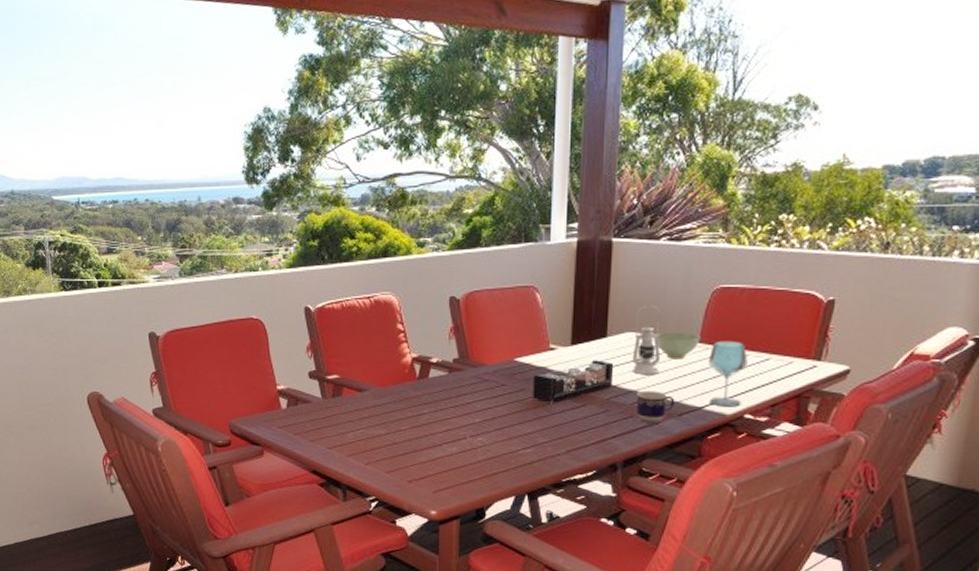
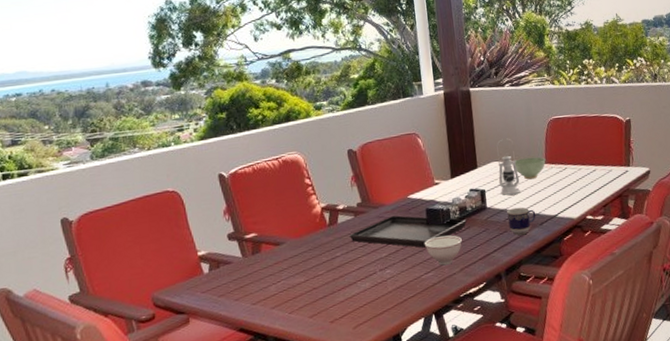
serving tray: none [441,379,583,420] -> present [350,215,467,248]
bowl: none [526,410,574,444] -> present [424,235,462,266]
wine glass: present [708,340,748,407] -> none [554,159,582,212]

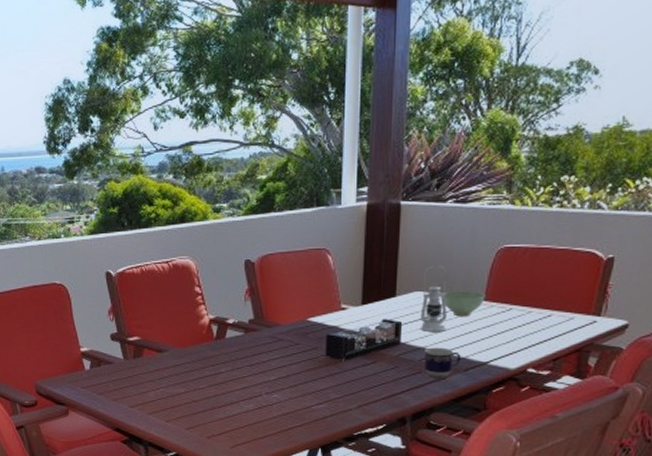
serving tray: present [350,215,467,248] -> none [237,338,374,377]
bowl: present [424,235,462,266] -> none [319,367,364,399]

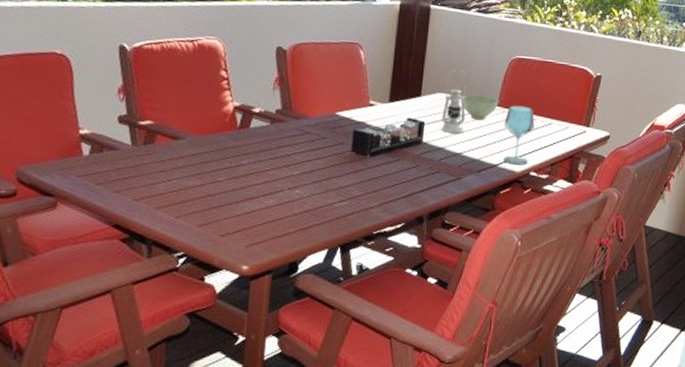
cup: present [424,347,461,380] -> none [442,148,476,180]
wine glass: none [492,298,531,362] -> present [503,105,535,165]

